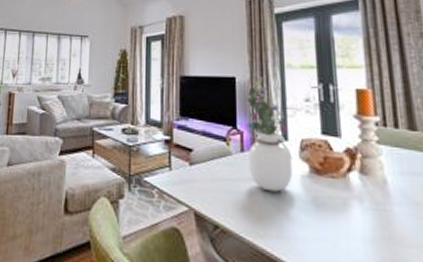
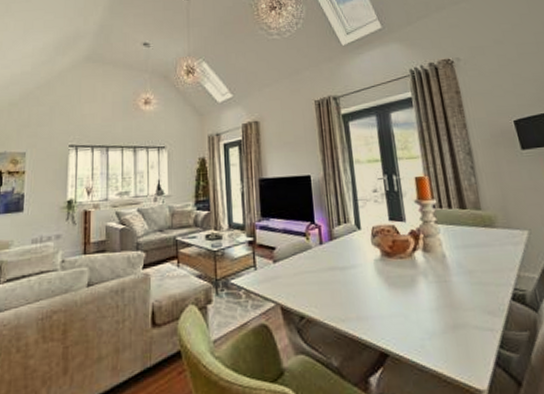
bouquet: present [246,76,293,192] -> none [322,173,367,278]

